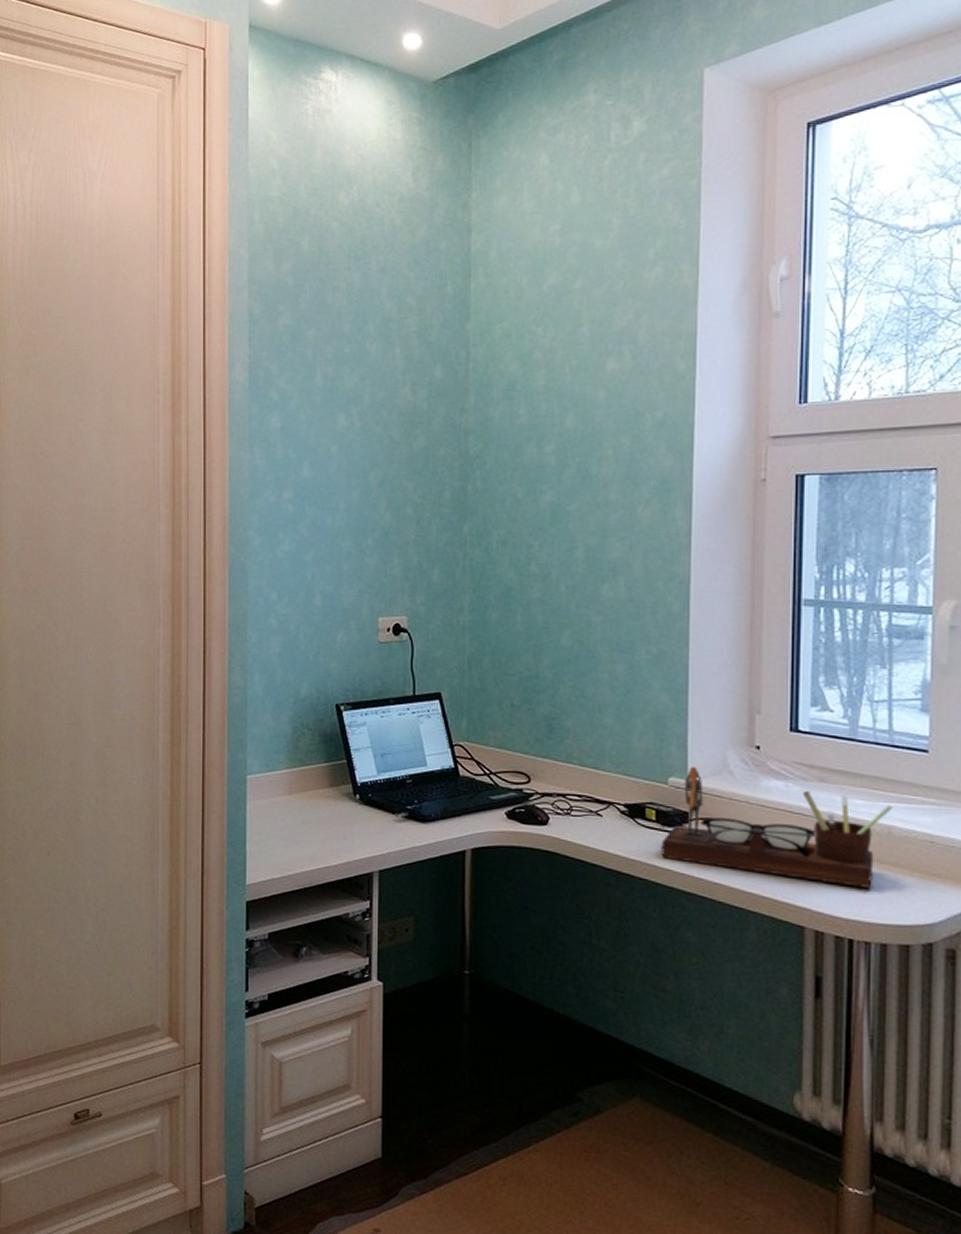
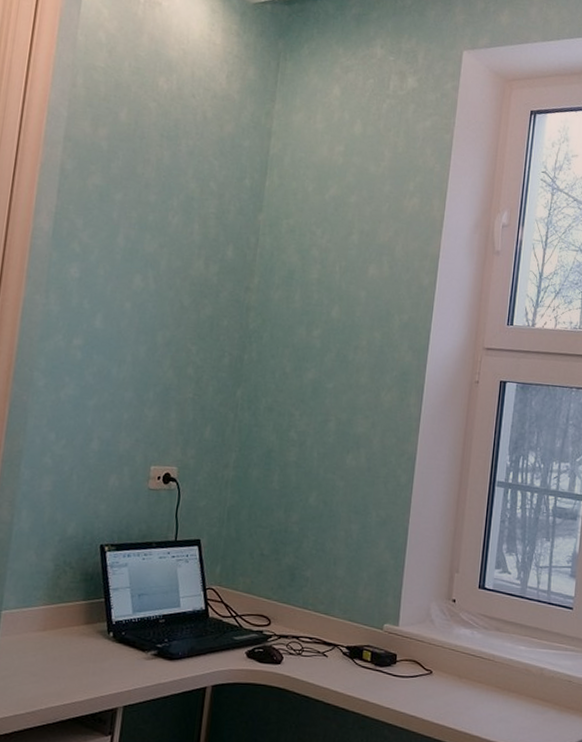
desk organizer: present [661,765,893,888] -> none [372,614,546,719]

